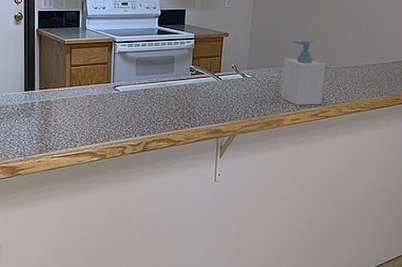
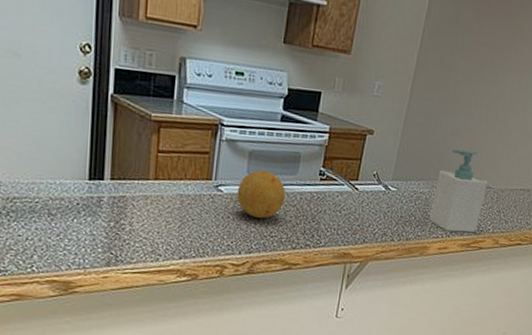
fruit: none [130,72,166,108] -> present [237,169,286,218]

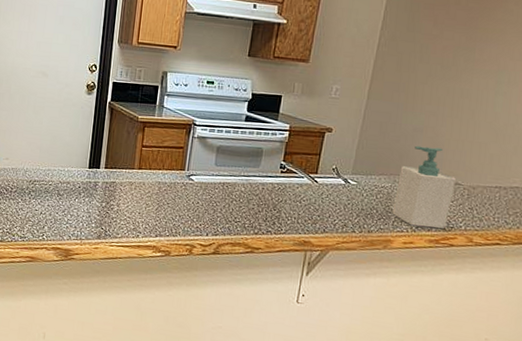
fruit: present [237,169,286,218] -> none [205,162,249,205]

